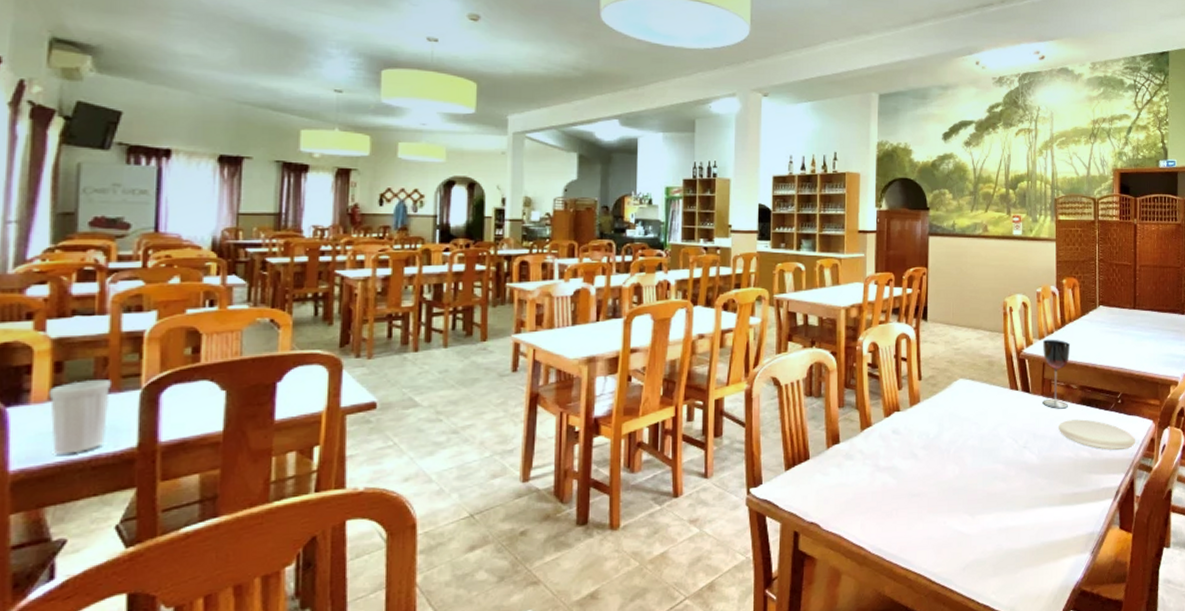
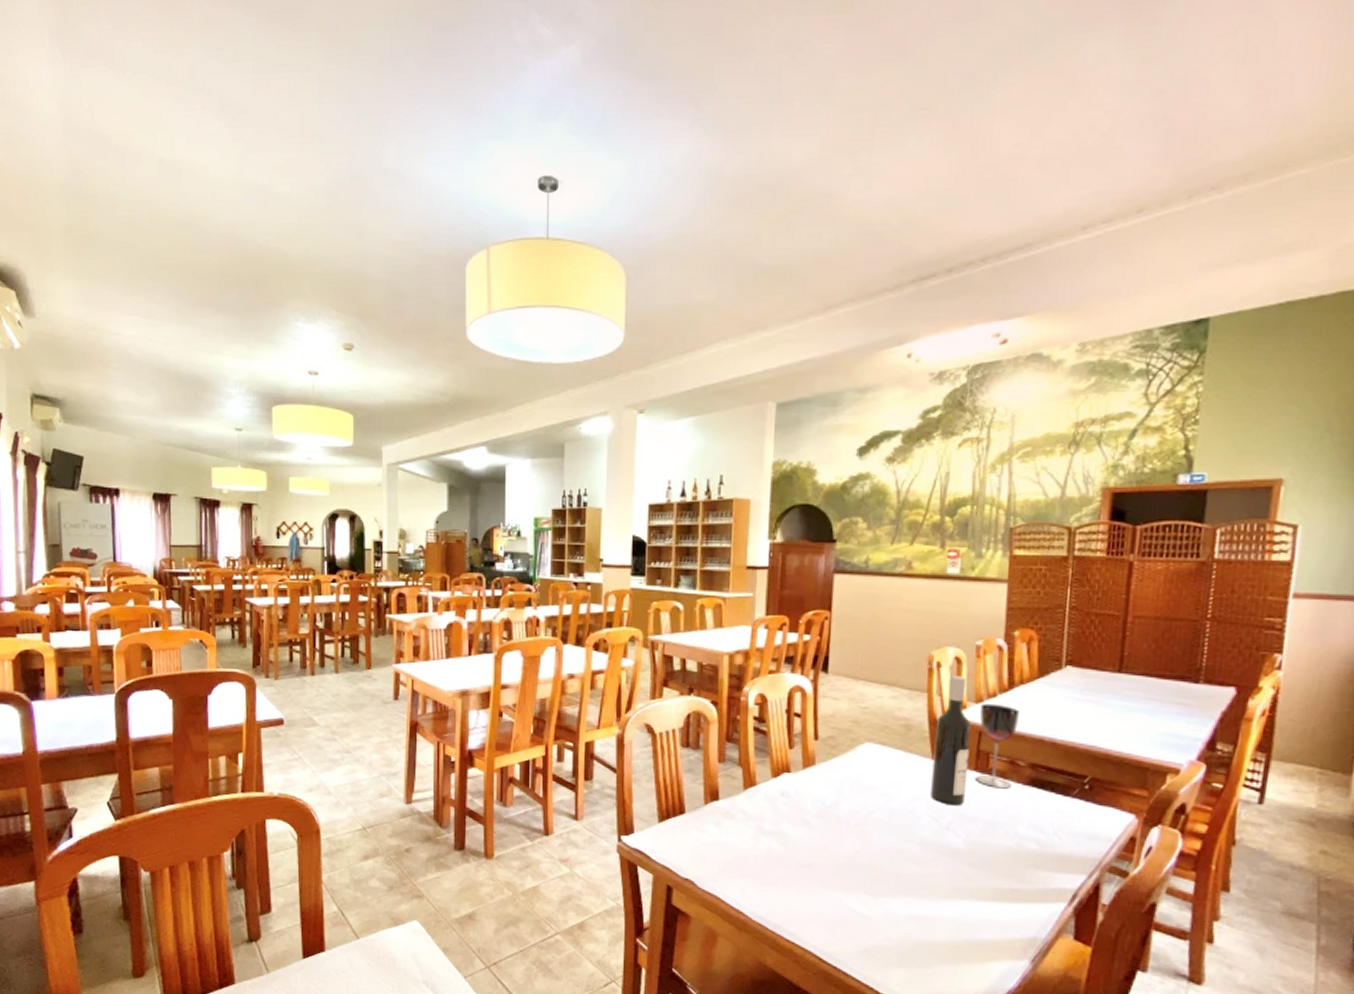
cup: present [48,380,111,455] -> none [56,684,95,742]
bottle: none [1011,318,1037,427] -> present [930,676,972,806]
plate: present [1059,419,1136,451] -> none [996,802,1108,847]

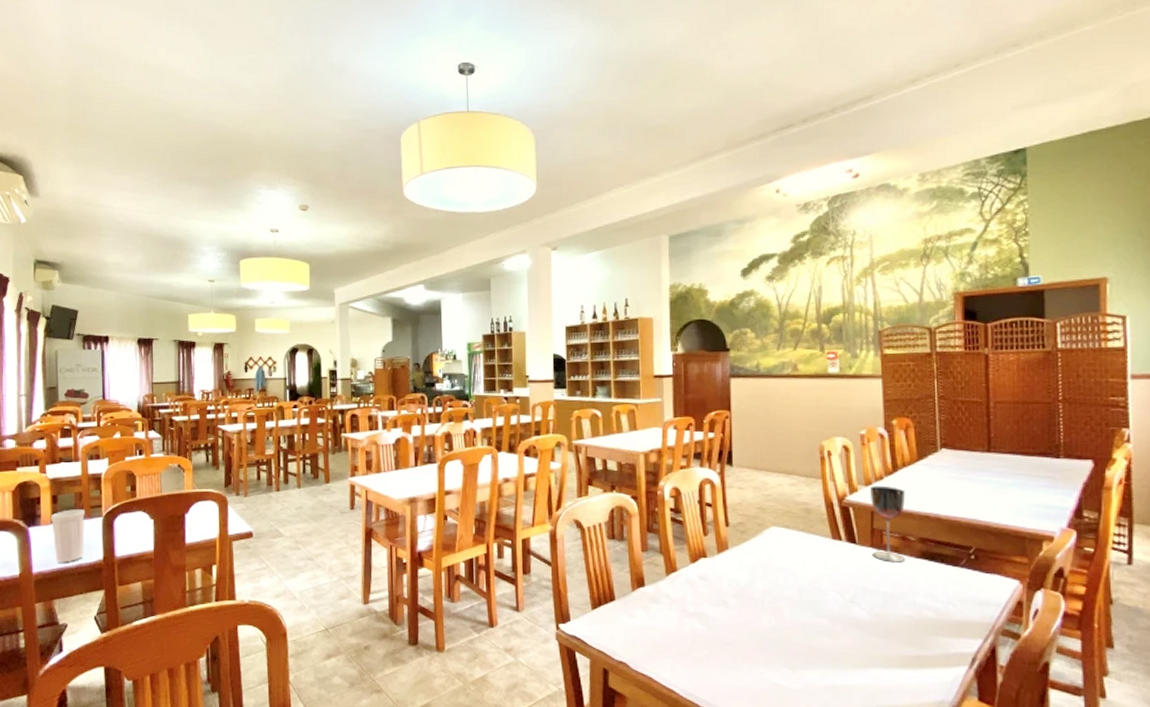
cup: none [56,684,95,742] -> present [50,509,85,563]
bottle: present [930,676,972,806] -> none [832,462,866,581]

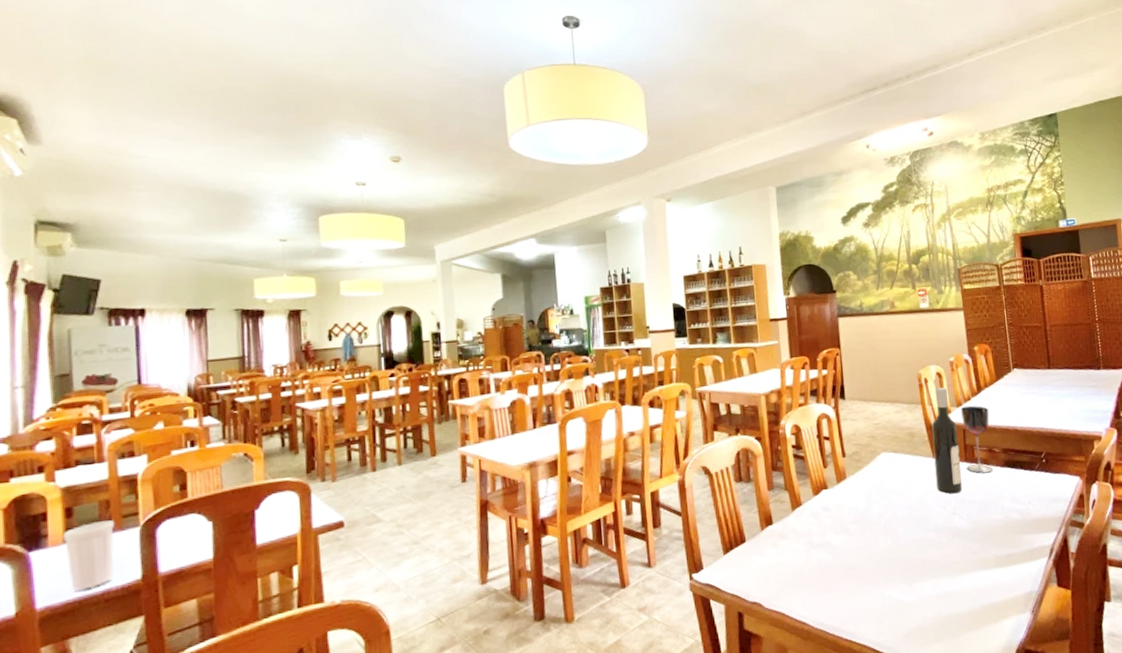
bottle: none [832,462,866,581] -> present [931,387,962,494]

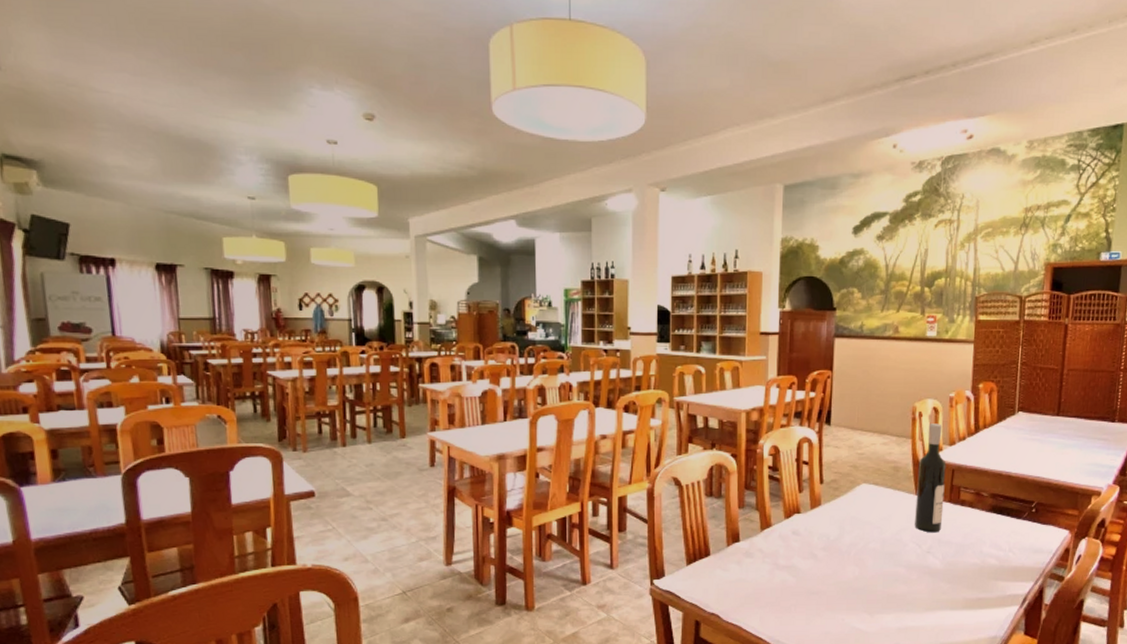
cup: present [62,520,115,591] -> none [50,466,100,527]
wineglass: present [961,405,993,474] -> none [950,445,984,516]

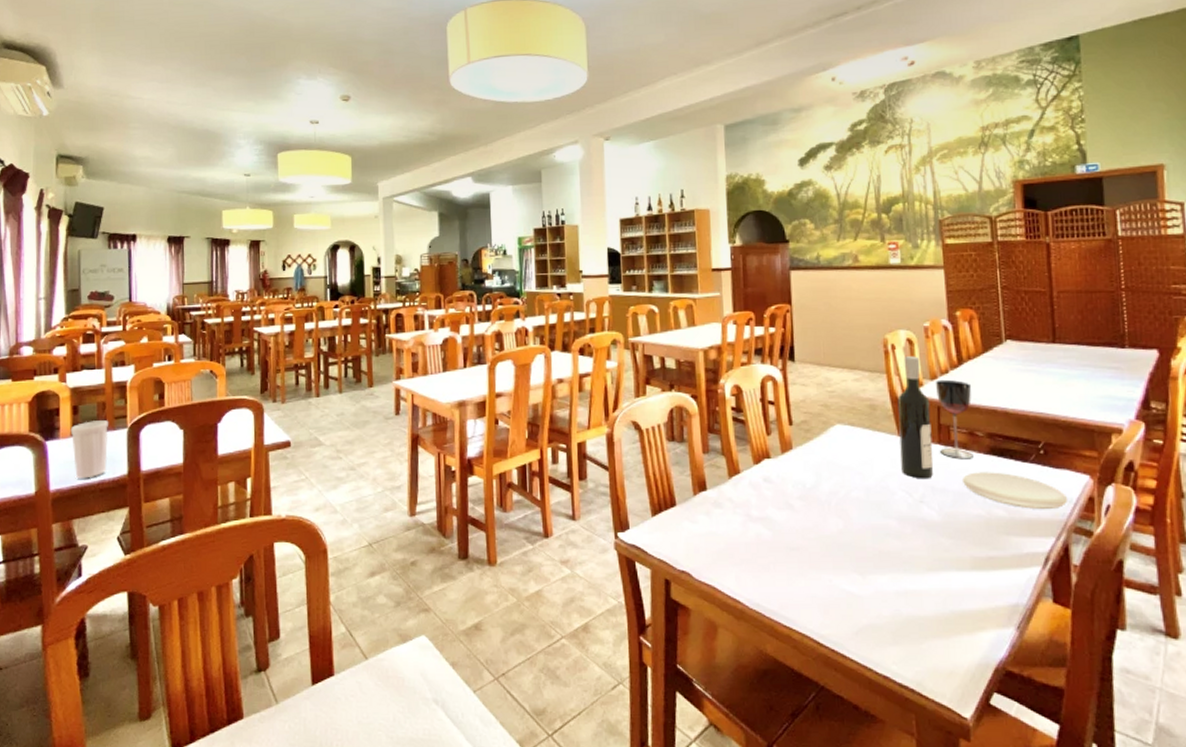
cup: none [50,466,100,527] -> present [70,420,108,479]
wineglass: none [950,445,984,516] -> present [936,379,973,460]
plate: none [965,527,1049,559] -> present [963,472,1068,510]

